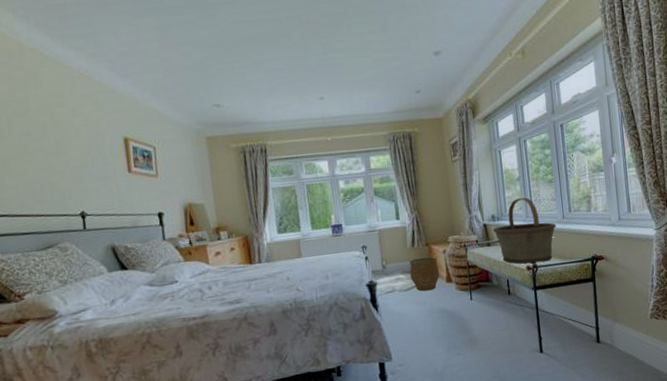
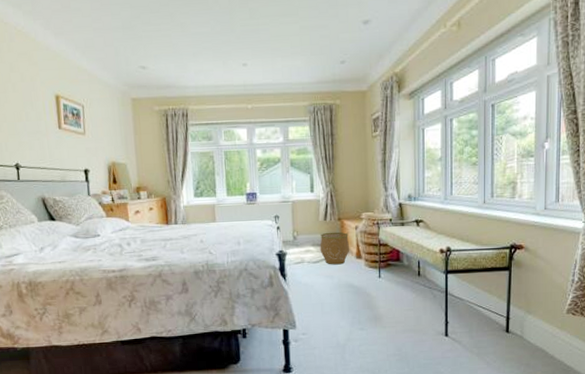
basket: present [493,197,556,264] -> none [408,179,475,246]

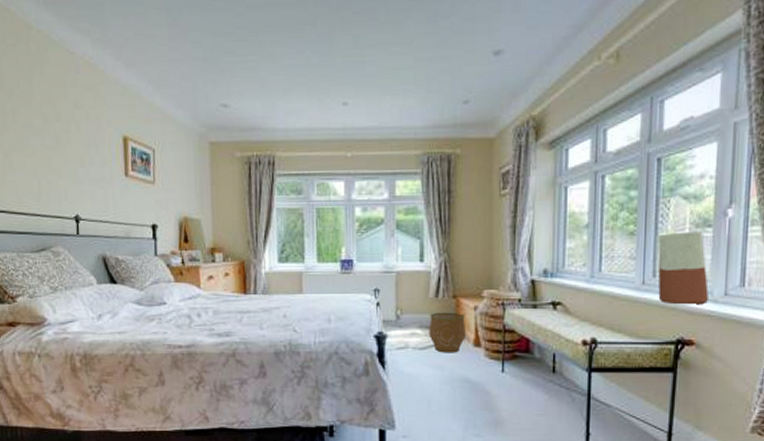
vase: none [495,161,533,219] -> present [657,231,709,305]

